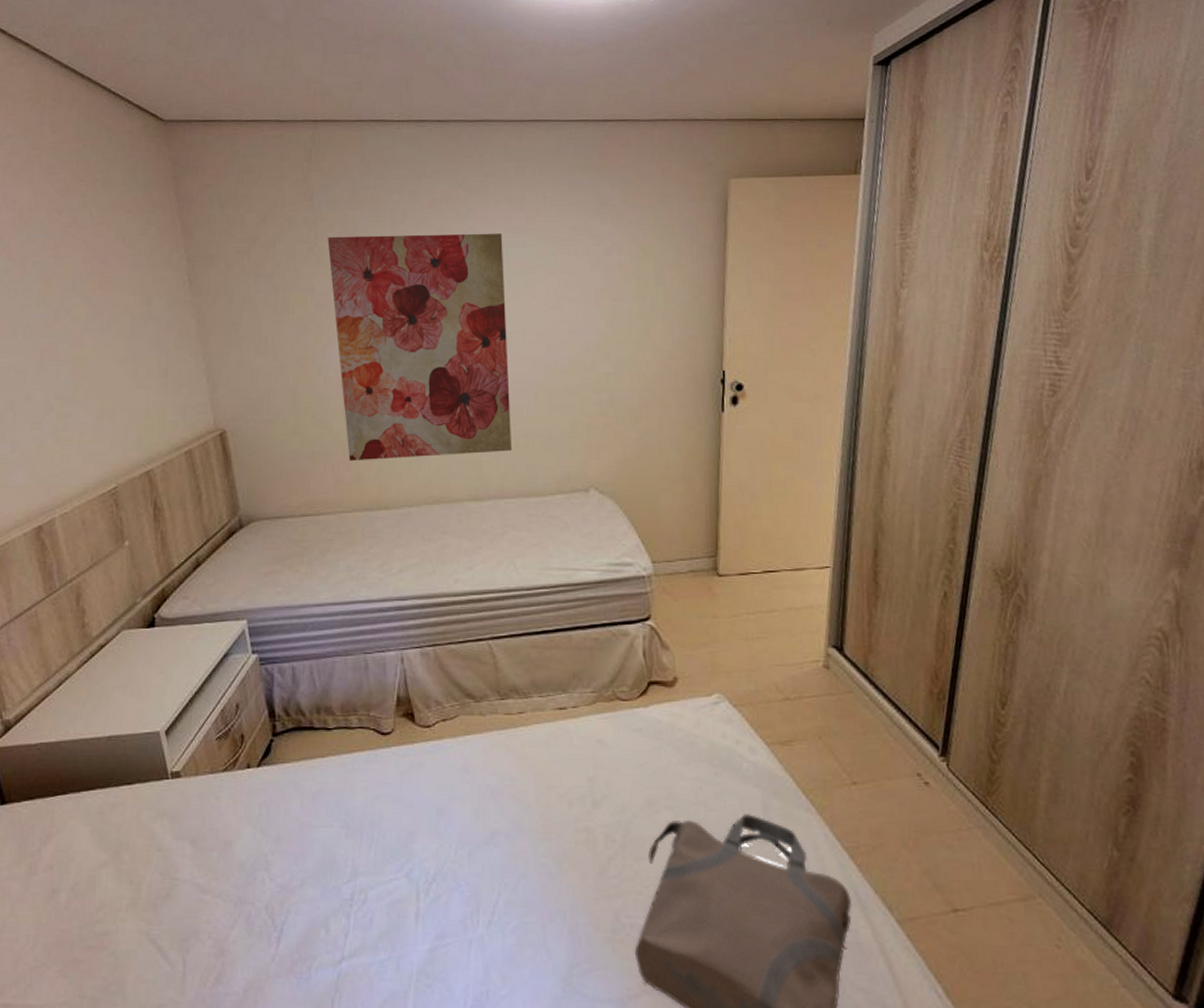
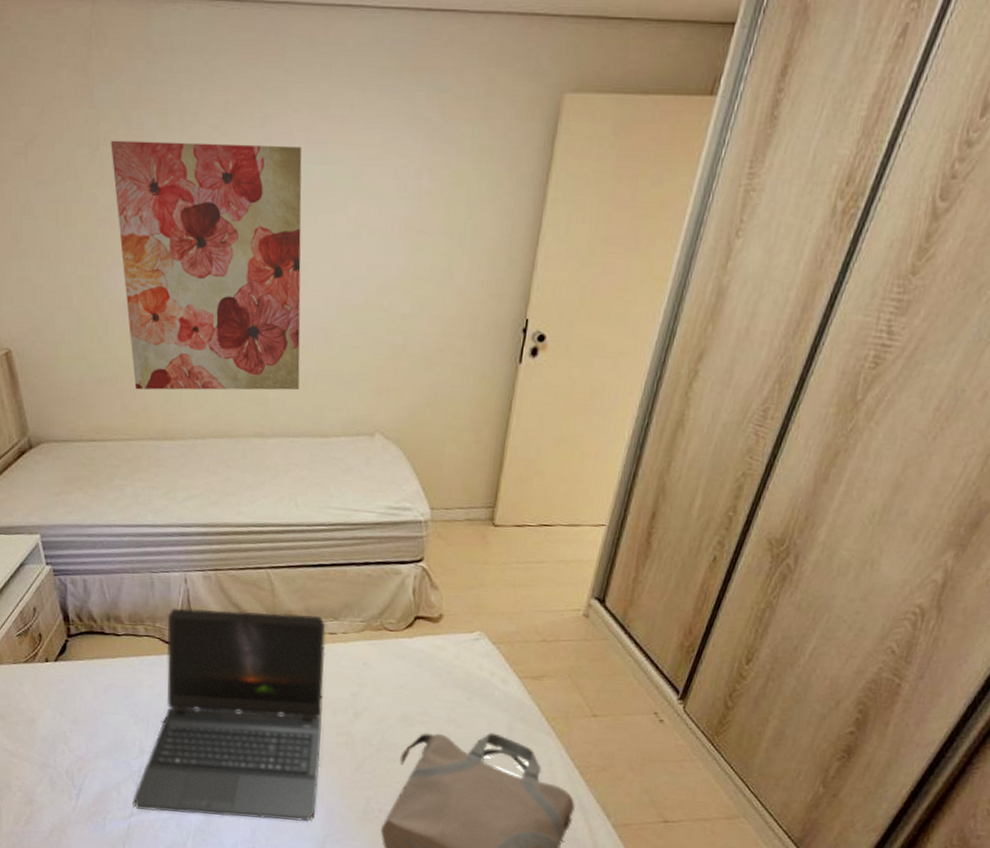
laptop computer: none [344,688,559,952] -> present [133,608,326,822]

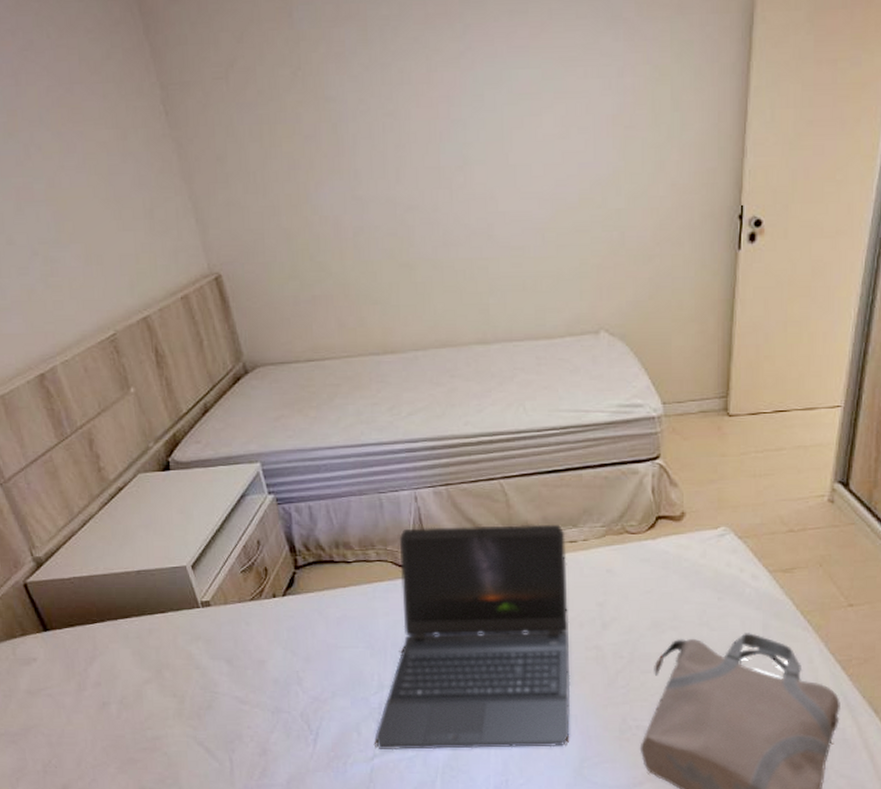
wall art: present [110,140,302,391] -> none [312,53,519,305]

